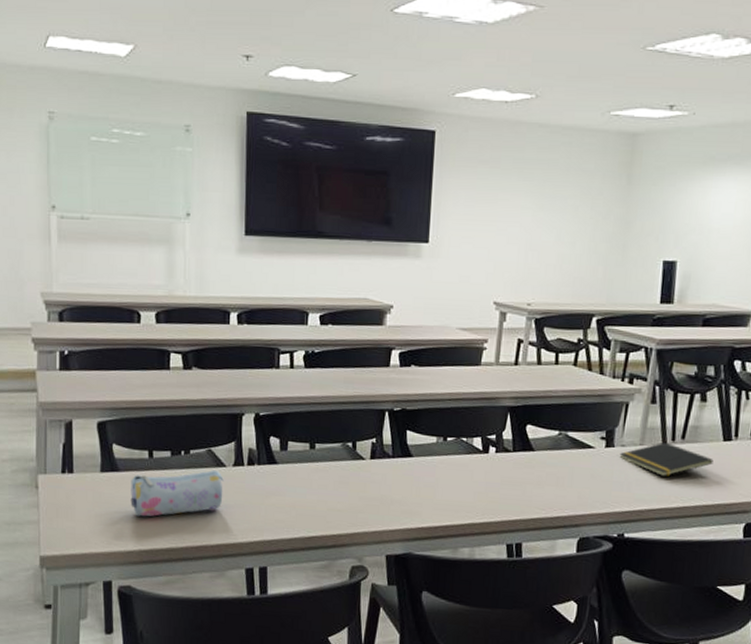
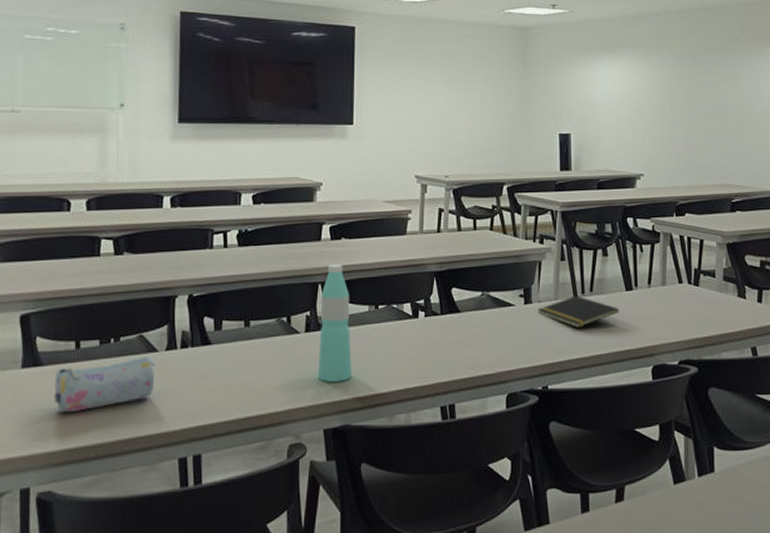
water bottle: none [381,392,418,511] -> present [317,264,352,382]

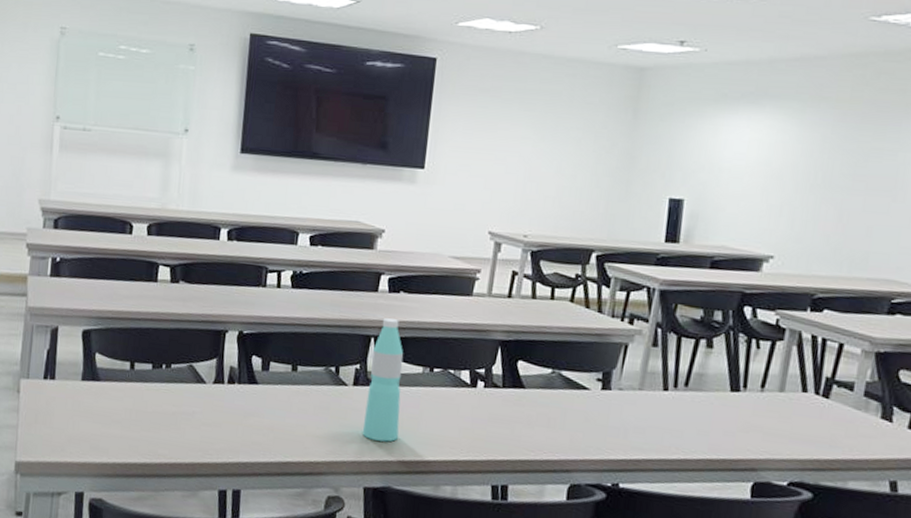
pencil case: present [54,355,156,413] -> none [108,385,203,430]
notepad: present [537,295,619,327] -> none [616,388,719,425]

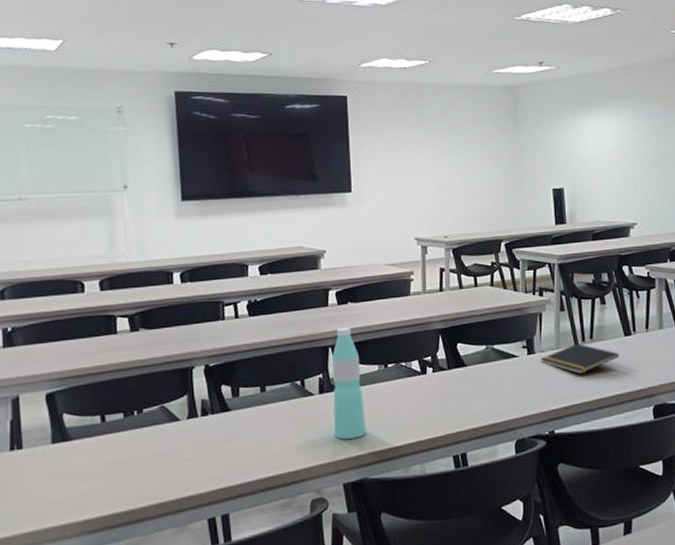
notepad: none [616,388,719,425] -> present [540,343,619,374]

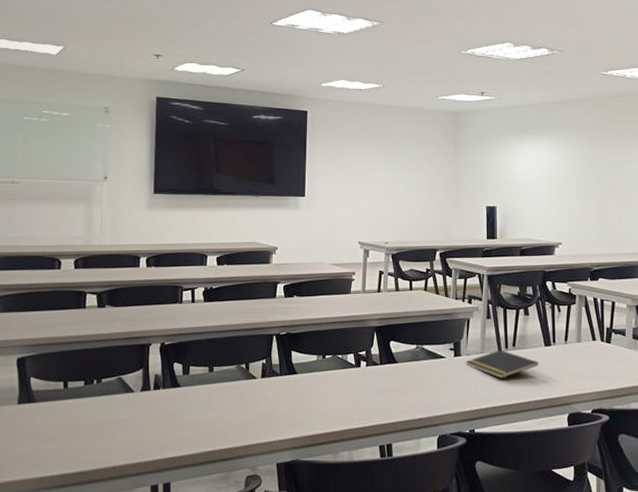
water bottle: present [331,327,366,439] -> none [271,319,302,422]

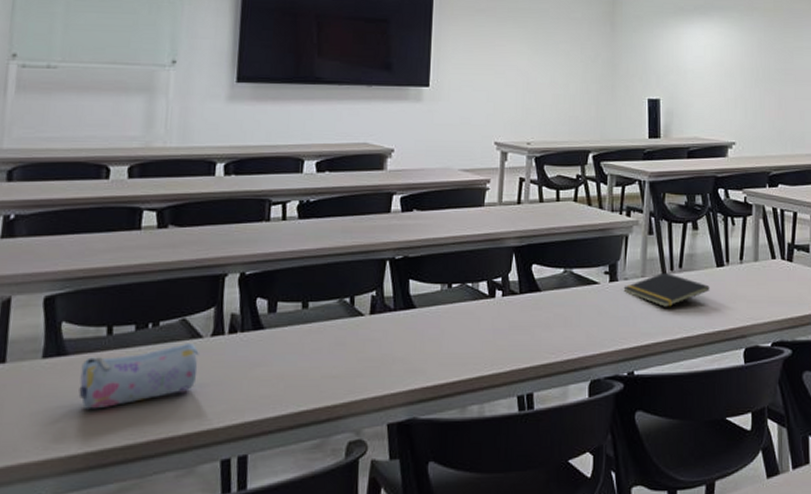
pencil case: none [45,395,132,444] -> present [78,342,199,409]

